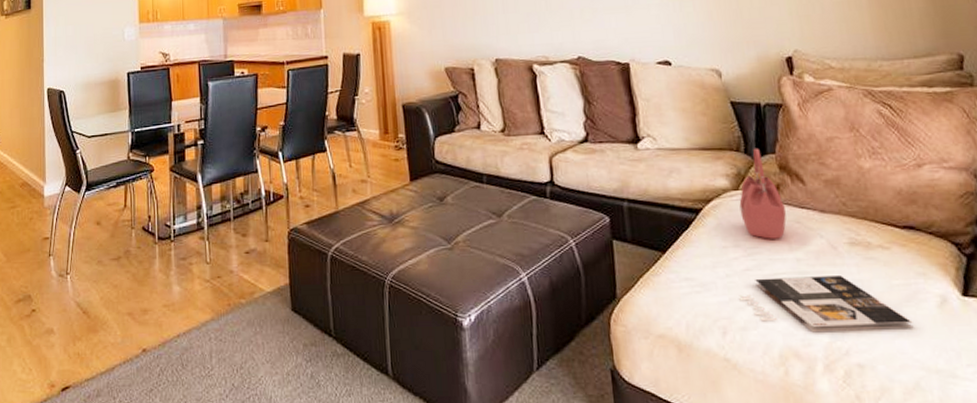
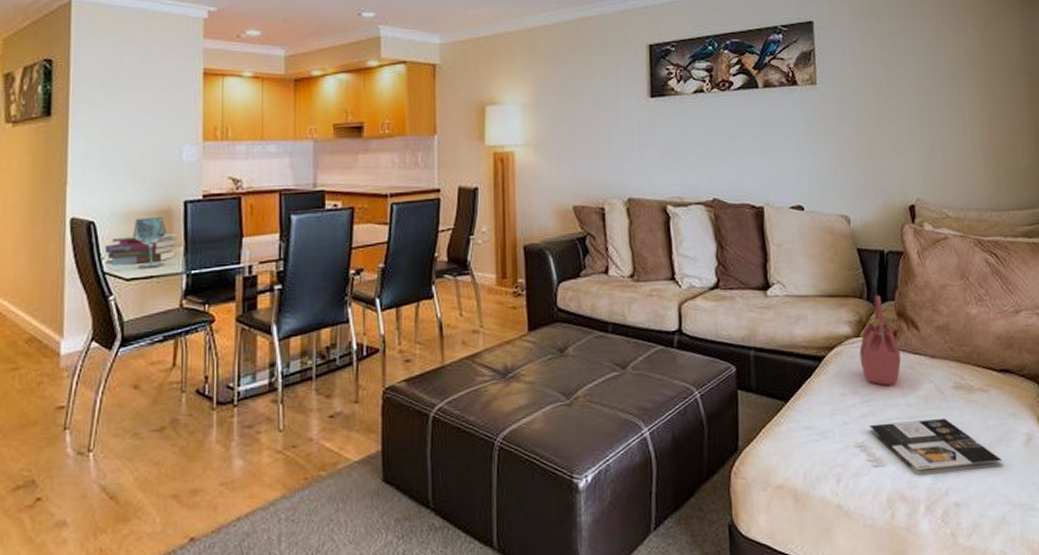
books: none [72,98,125,126] -> present [105,232,179,266]
wine glass: none [91,86,116,128] -> present [132,217,167,268]

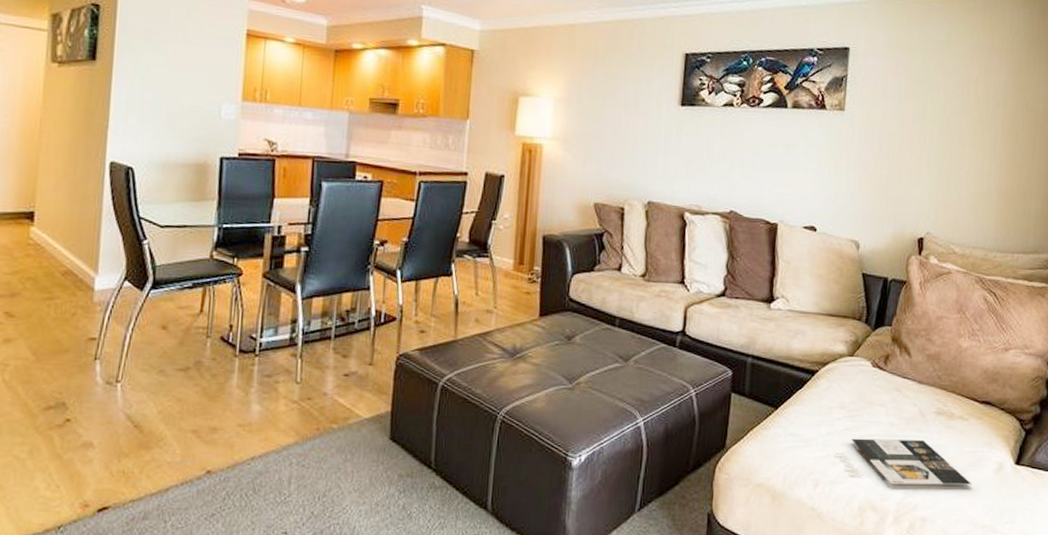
books: present [105,232,179,266] -> none [142,184,213,213]
wine glass: present [132,217,167,268] -> none [169,169,203,218]
handbag: present [859,295,901,385] -> none [850,319,890,404]

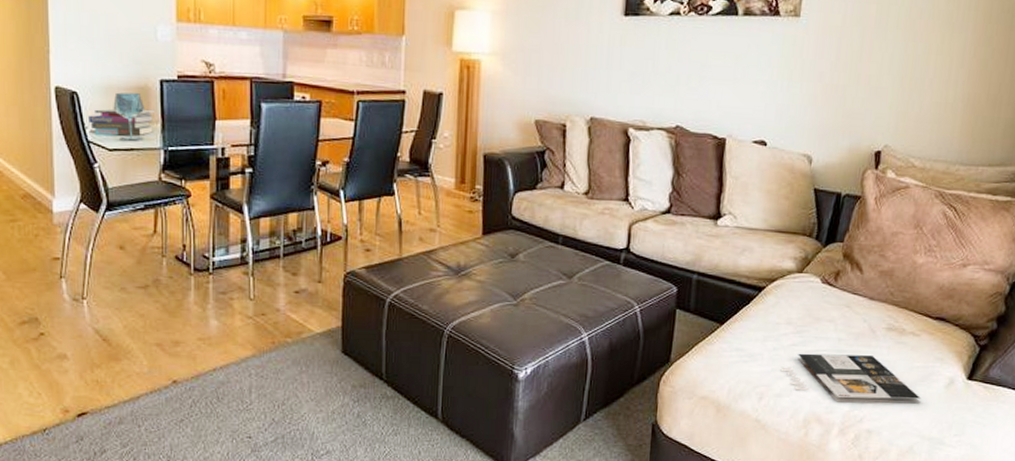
books: none [142,184,213,213] -> present [89,108,156,136]
wine glass: none [169,169,203,218] -> present [113,92,145,141]

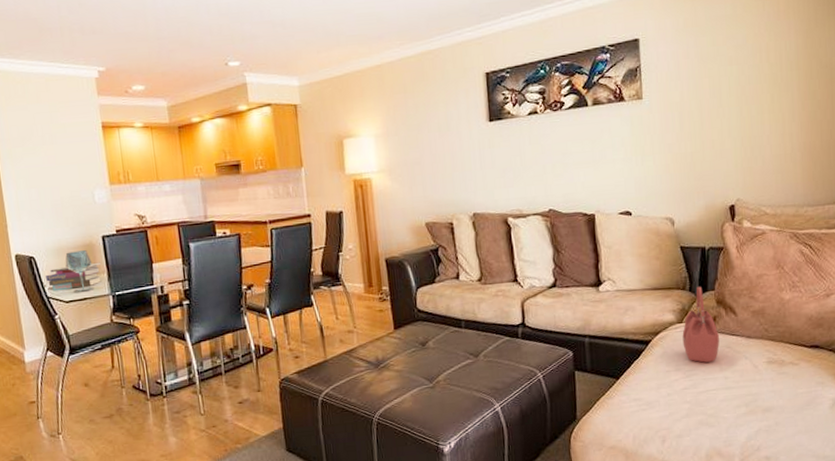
magazine: present [780,353,922,404] -> none [677,388,810,435]
handbag: none [799,235,840,320] -> present [682,286,719,363]

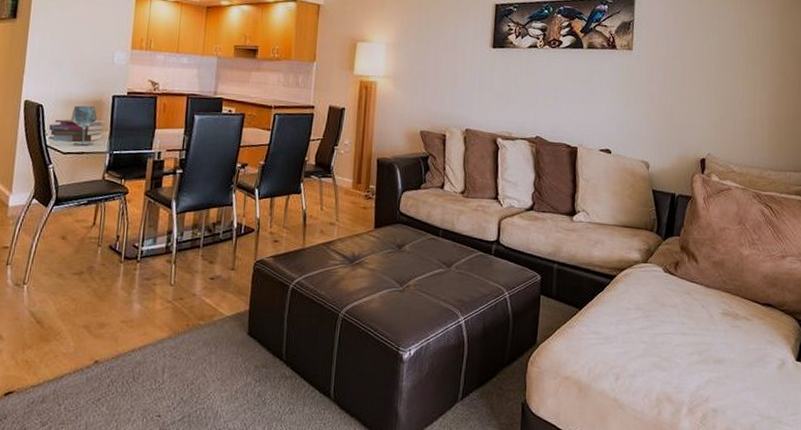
handbag: present [682,286,719,363] -> none [645,230,680,305]

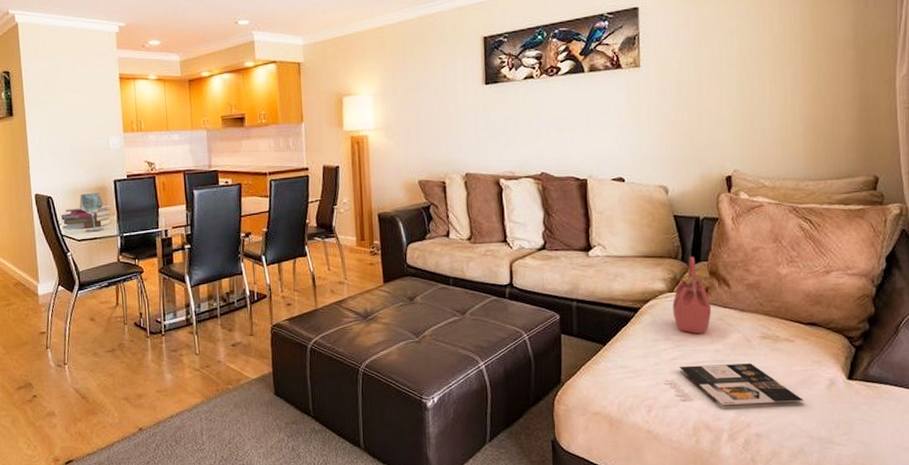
magazine: none [633,336,758,384] -> present [664,363,805,410]
handbag: none [645,230,680,305] -> present [672,256,711,334]

